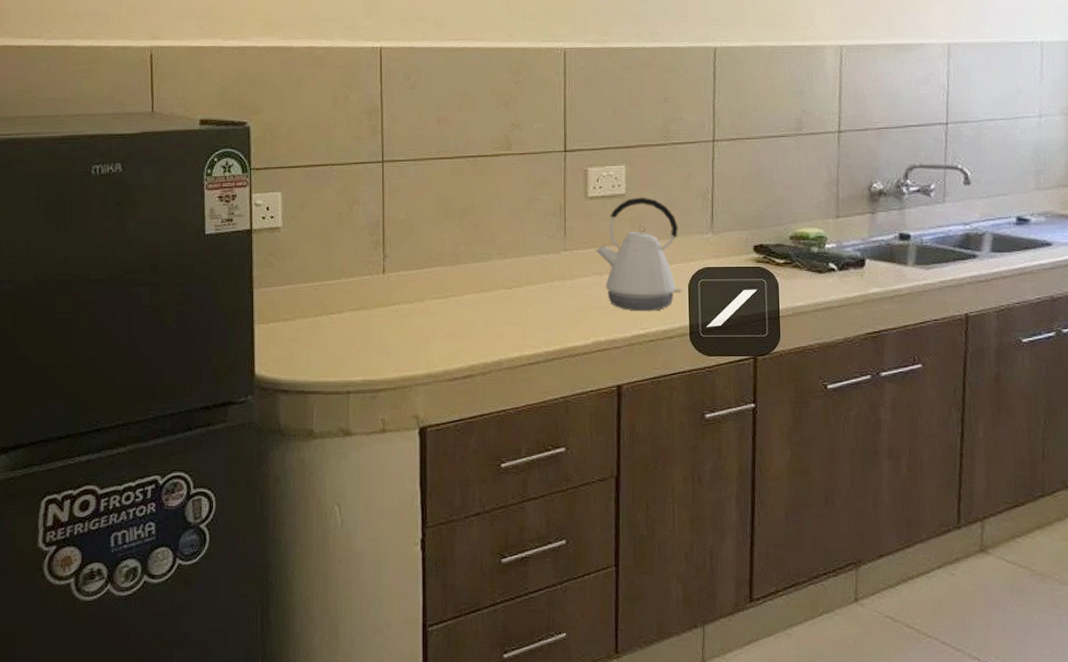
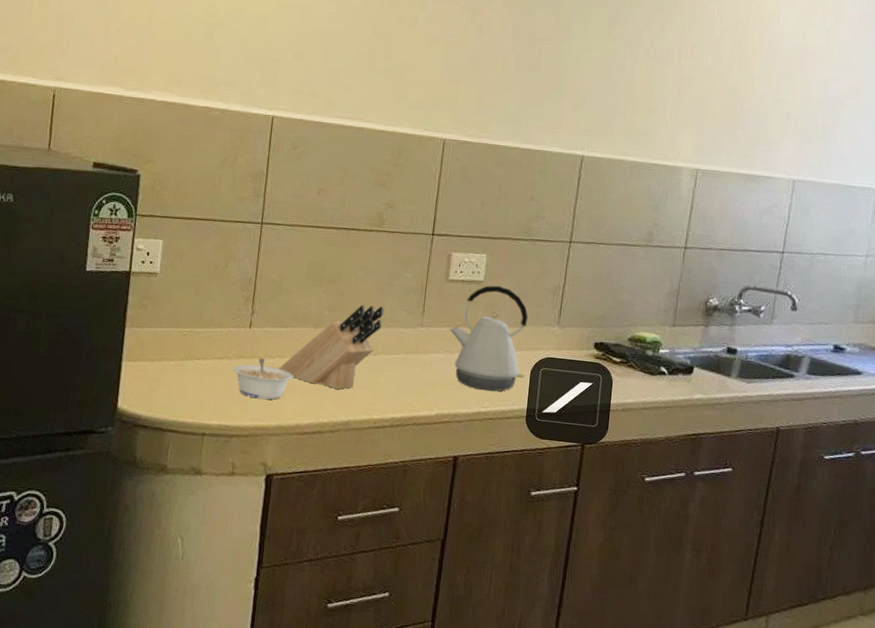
legume: none [371,304,435,348] -> present [233,358,293,400]
knife block: none [419,233,523,328] -> present [279,305,384,389]

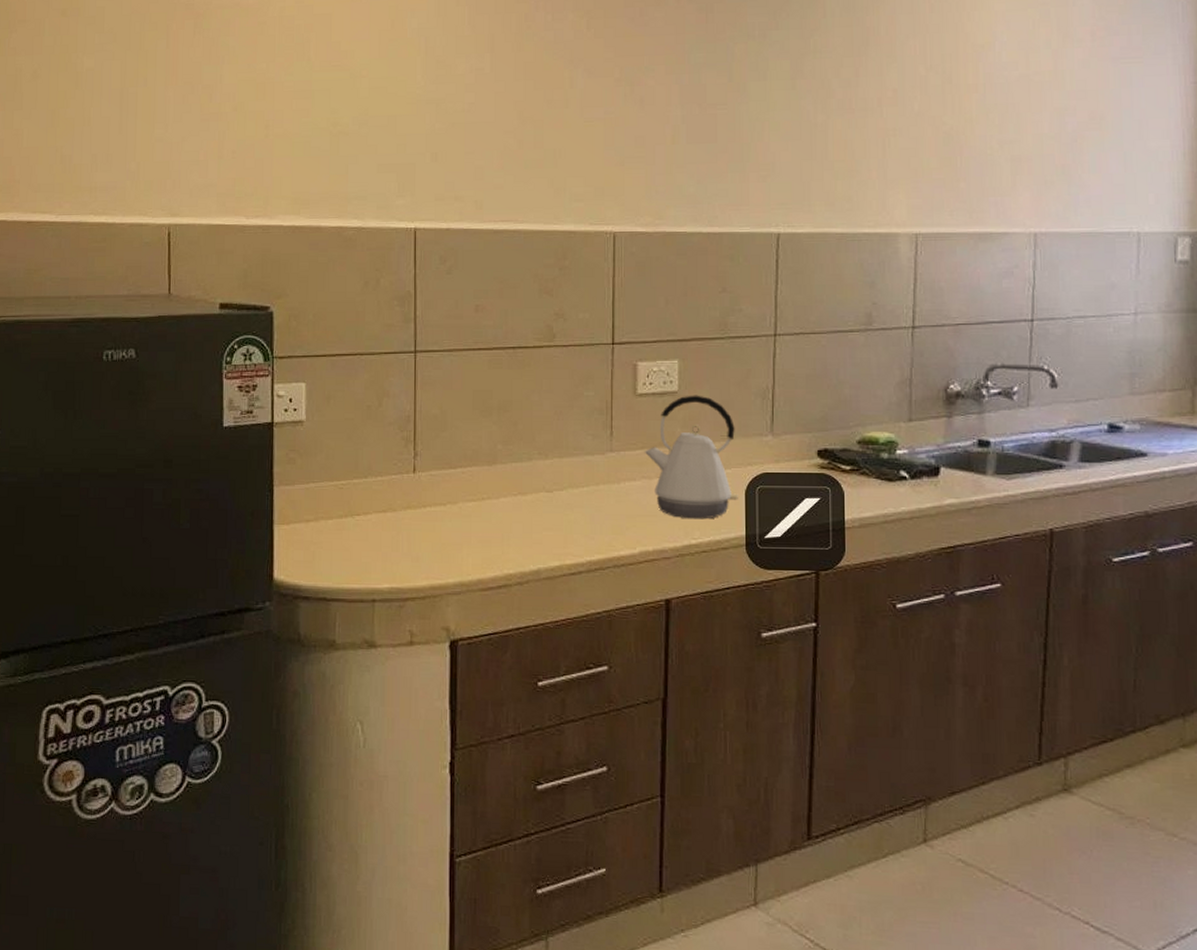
legume: present [233,358,293,400] -> none [399,507,469,554]
knife block: present [279,305,384,389] -> none [452,432,566,534]

